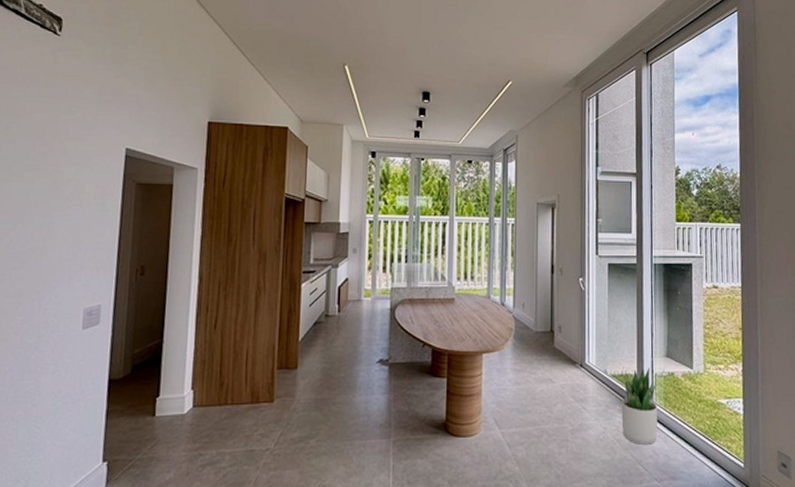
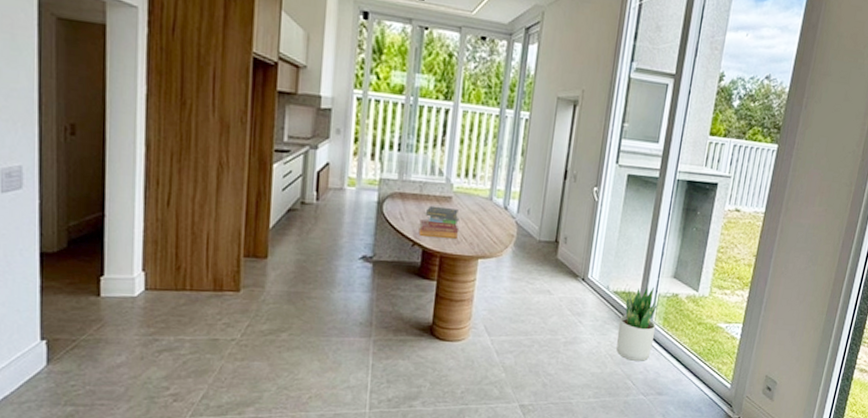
books: none [427,308,463,336] -> present [418,205,459,239]

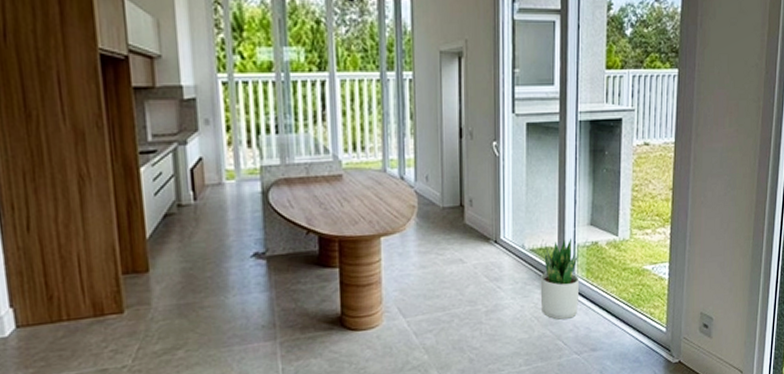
books: present [418,205,459,239] -> none [311,186,356,222]

